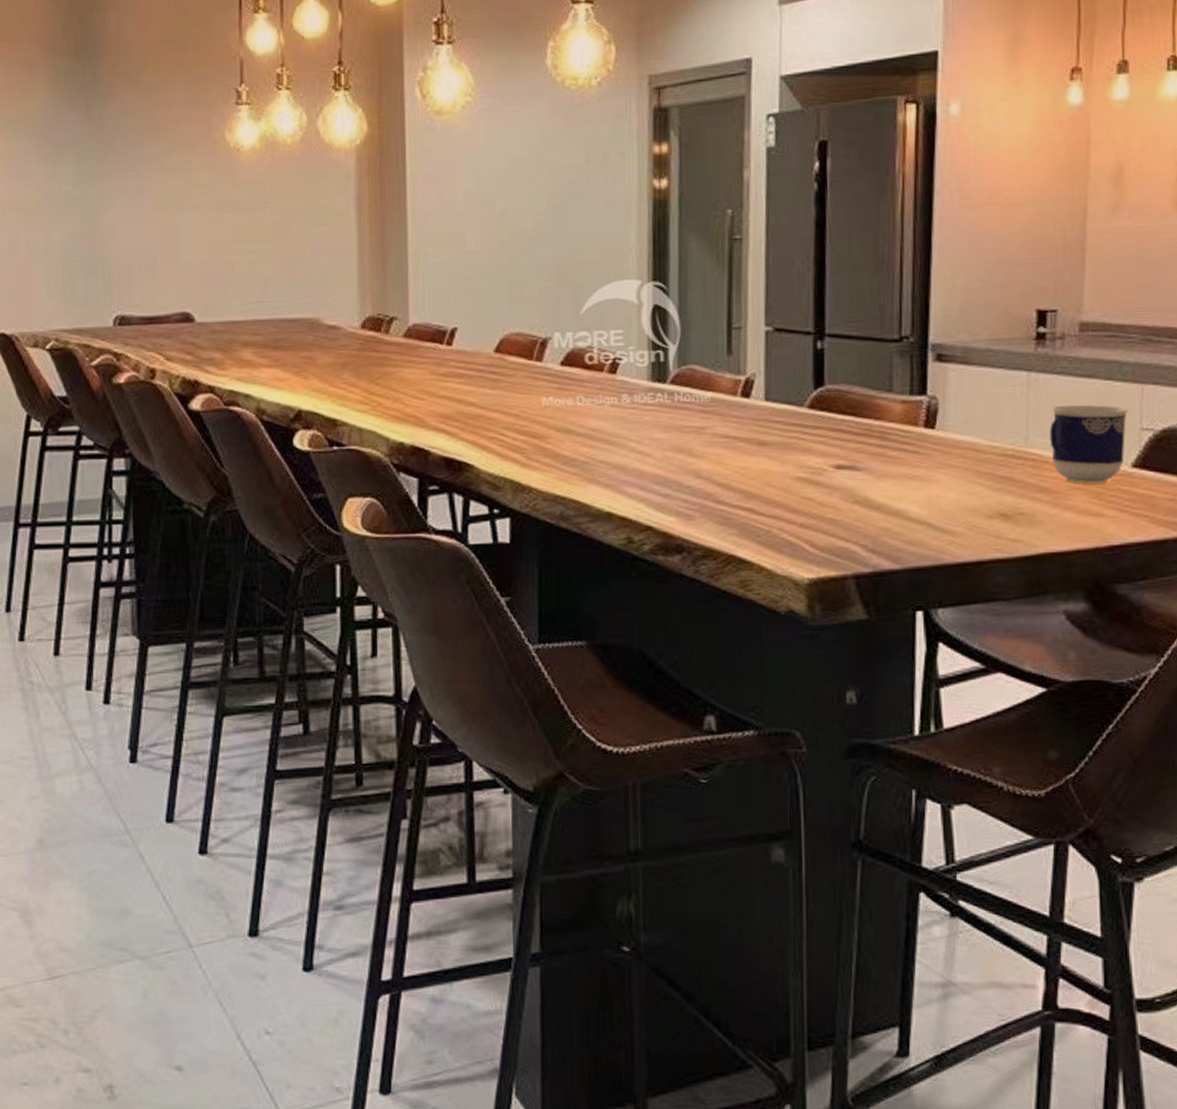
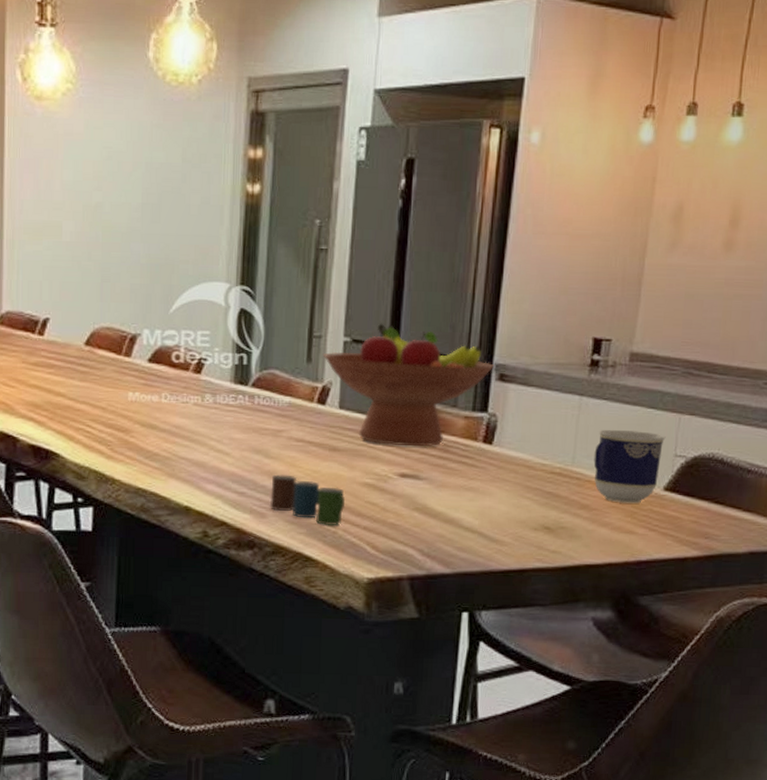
cup: none [696,473,779,525] -> present [269,474,345,526]
fruit bowl: none [743,309,931,436] -> present [322,323,495,447]

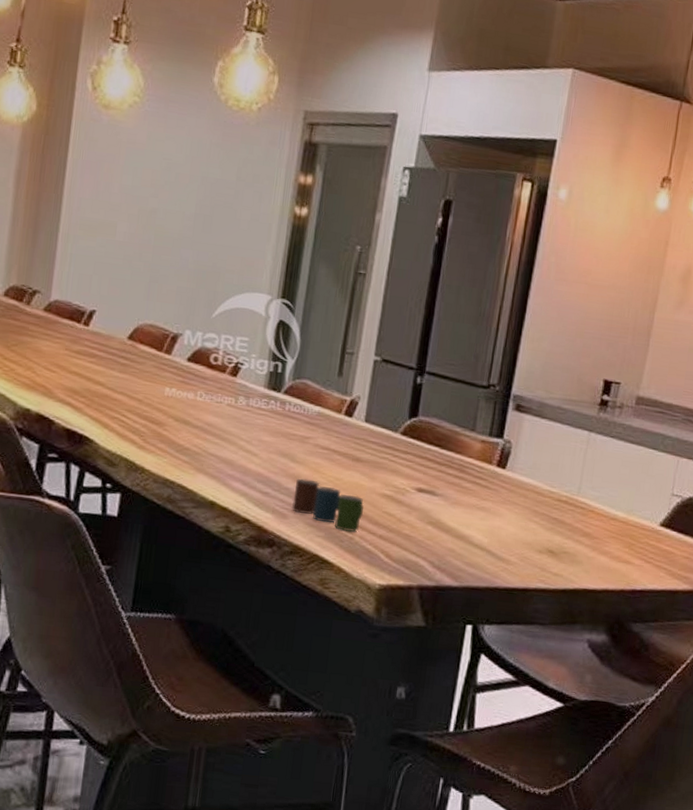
fruit bowl: present [322,323,495,447] -> none [353,346,513,466]
cup: present [593,429,666,504] -> none [597,465,665,536]

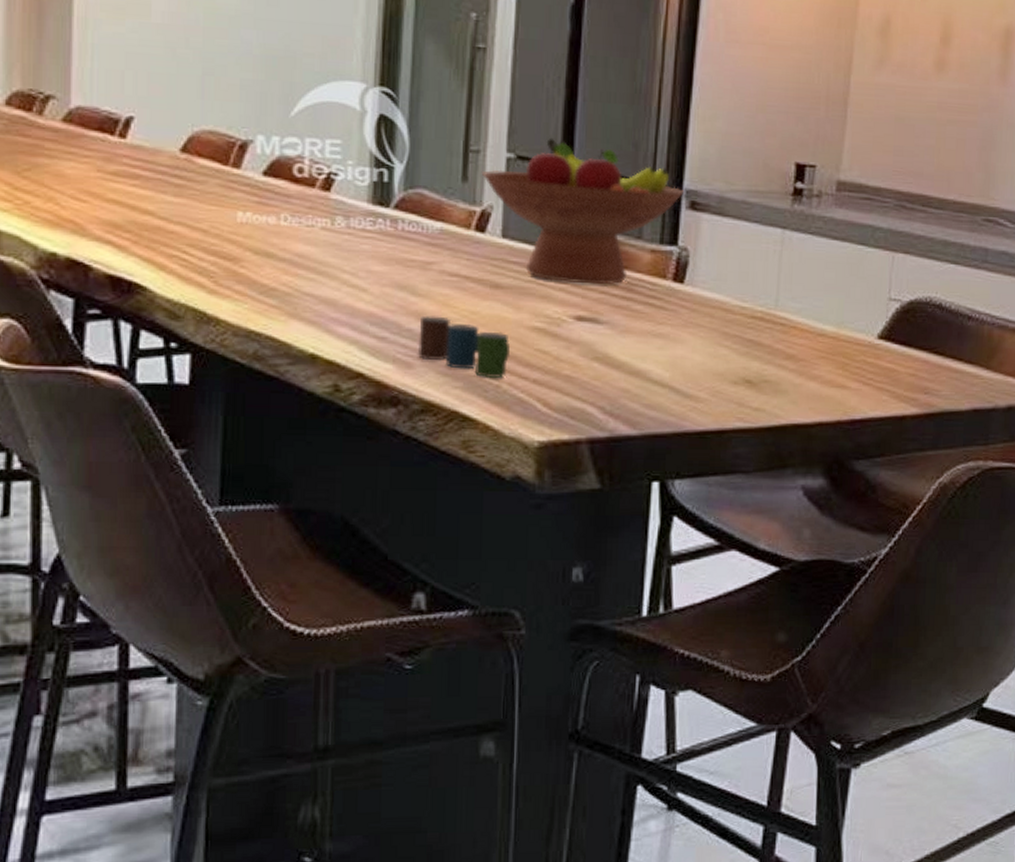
fruit bowl: none [353,346,513,466] -> present [481,137,685,285]

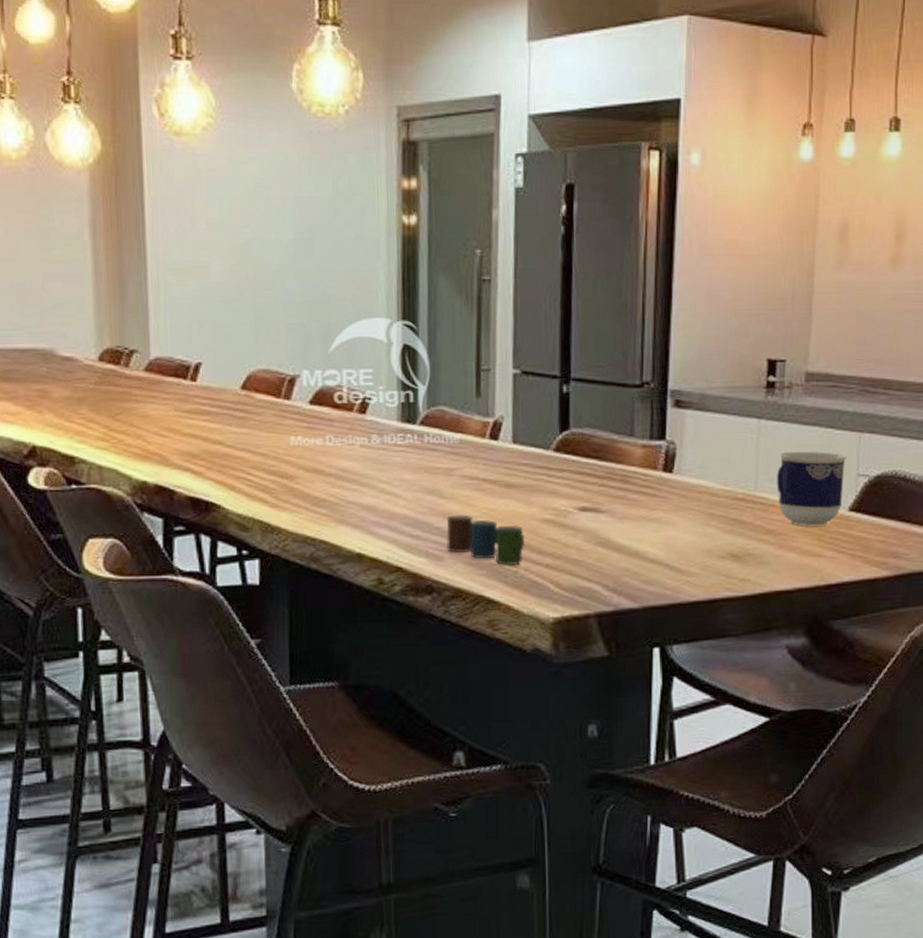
fruit bowl: present [481,137,685,285] -> none [492,353,670,479]
cup: none [799,268,879,354] -> present [776,451,847,526]

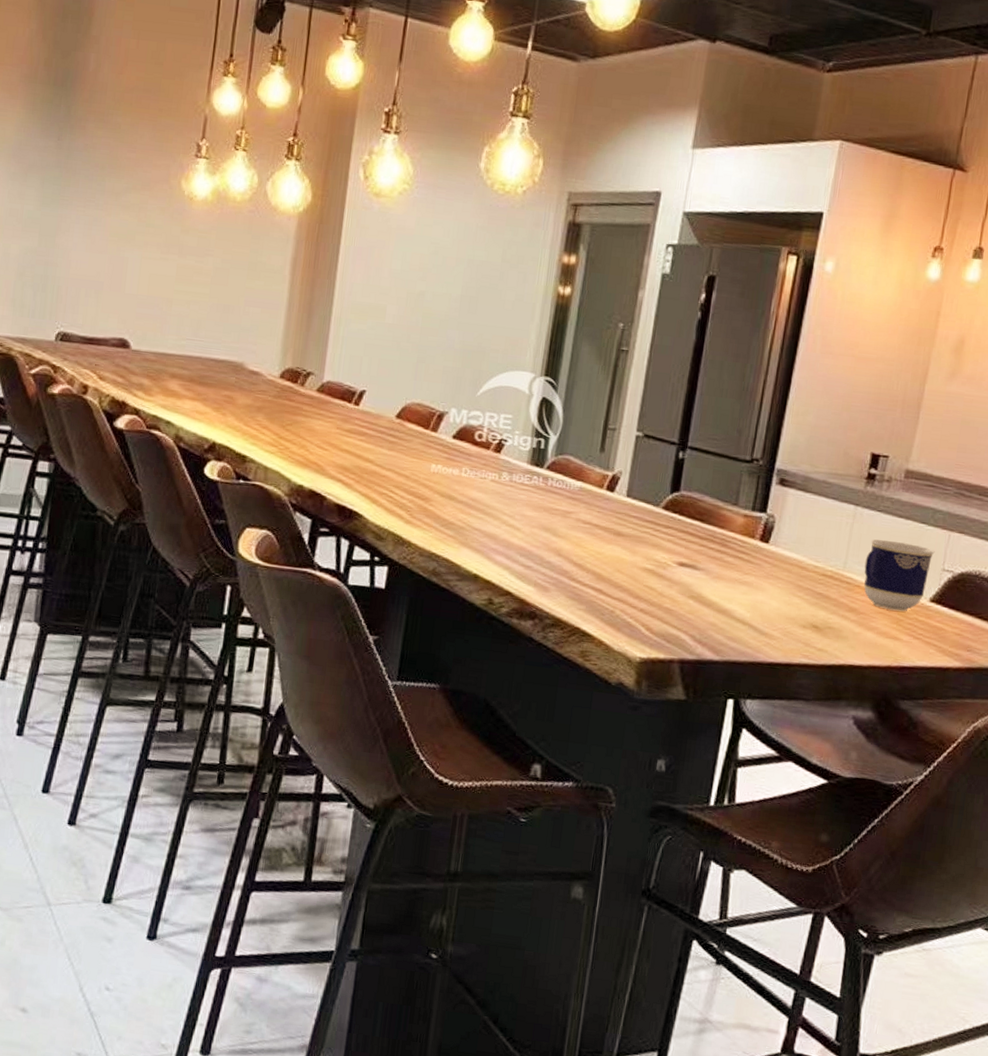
cup: present [446,514,525,566] -> none [553,552,625,606]

